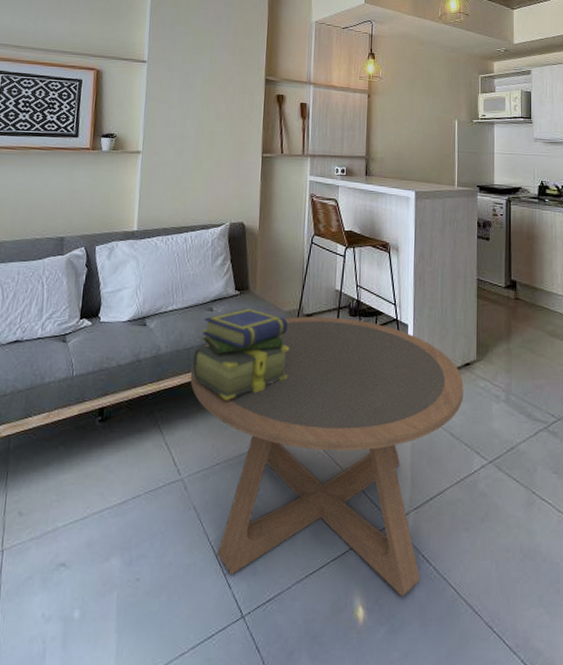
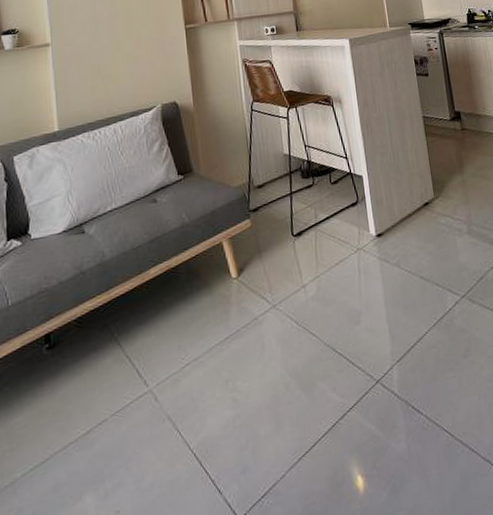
coffee table: present [190,316,464,596] -> none [142,180,428,480]
stack of books: present [192,308,290,400] -> none [142,191,247,295]

